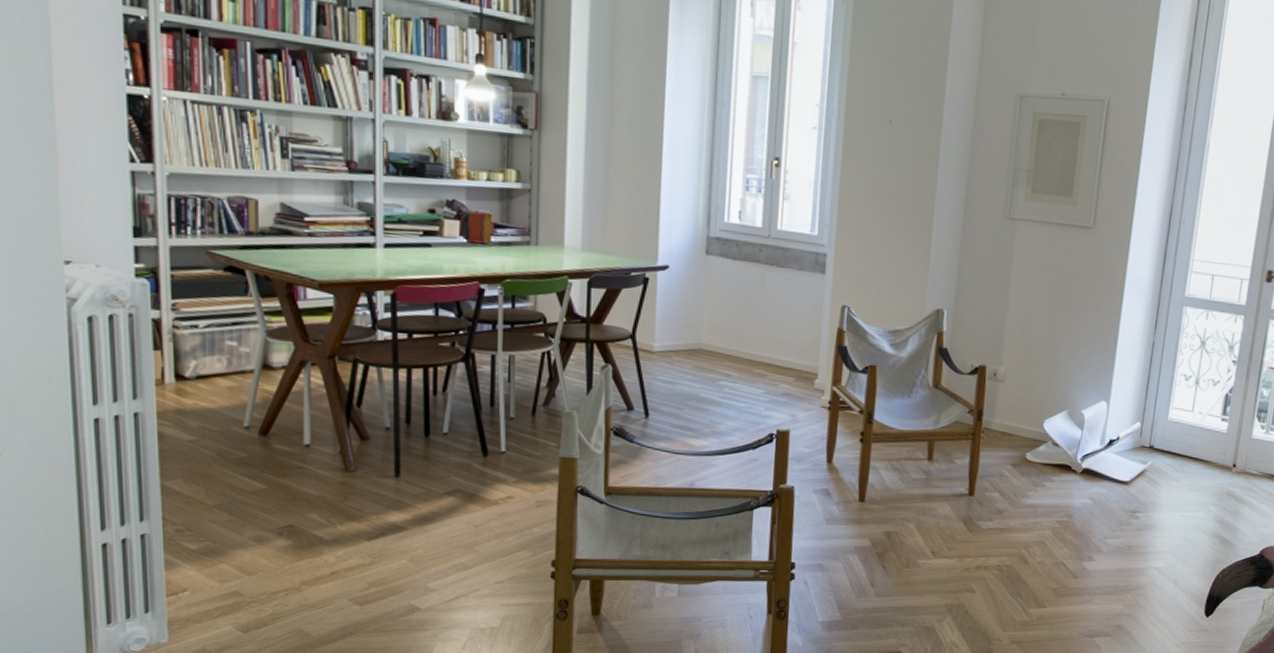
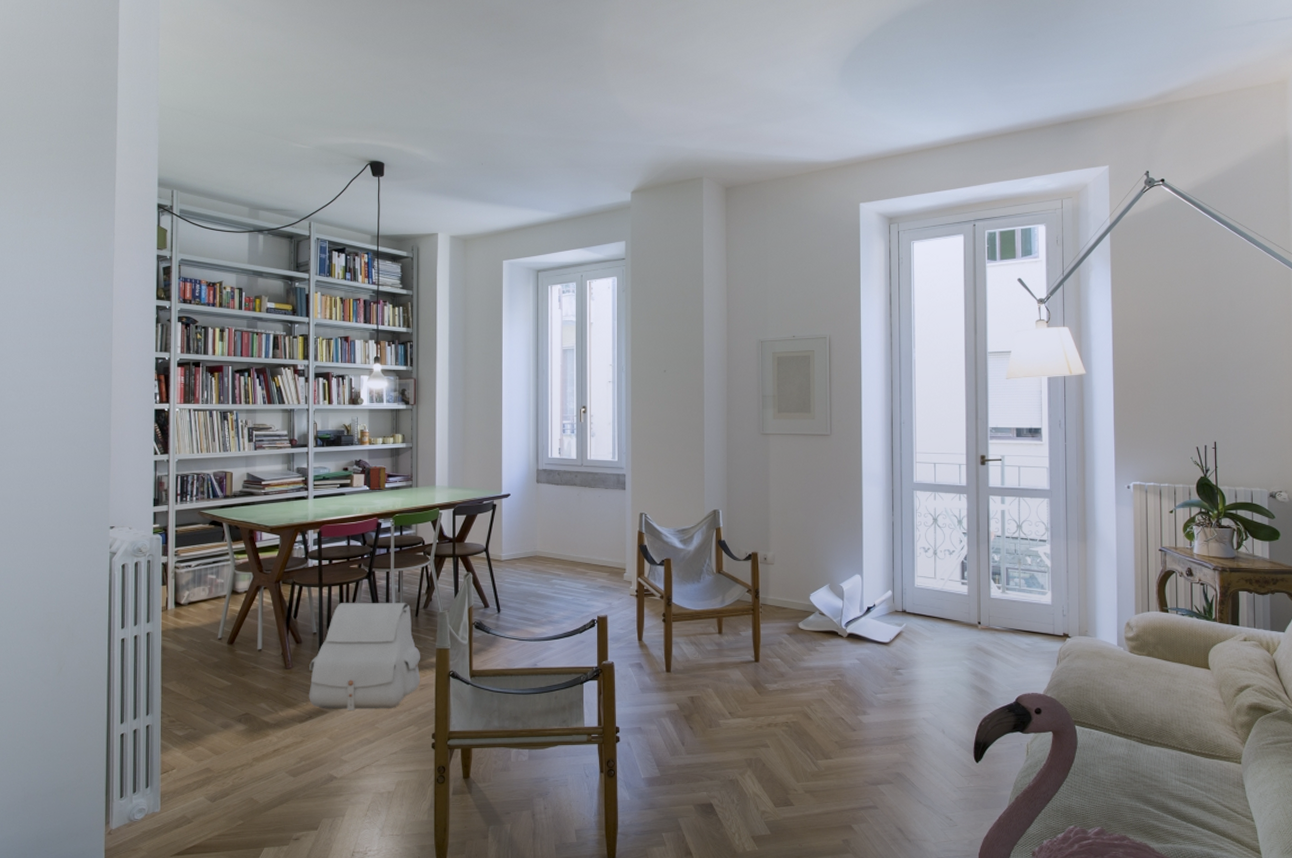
satchel: none [380,391,539,528] -> present [309,602,421,710]

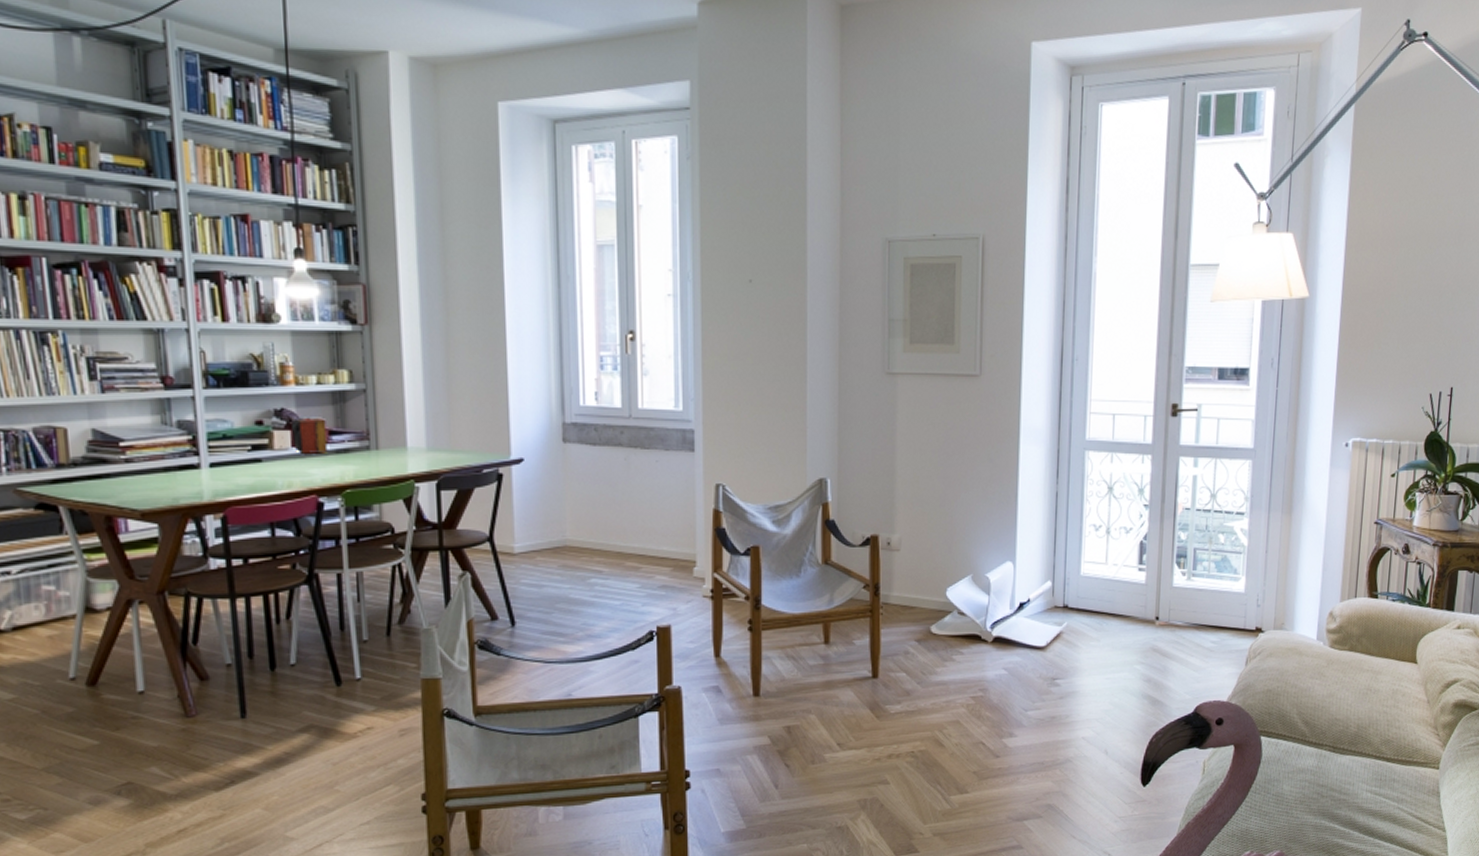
satchel: present [309,602,421,710] -> none [224,616,400,770]

